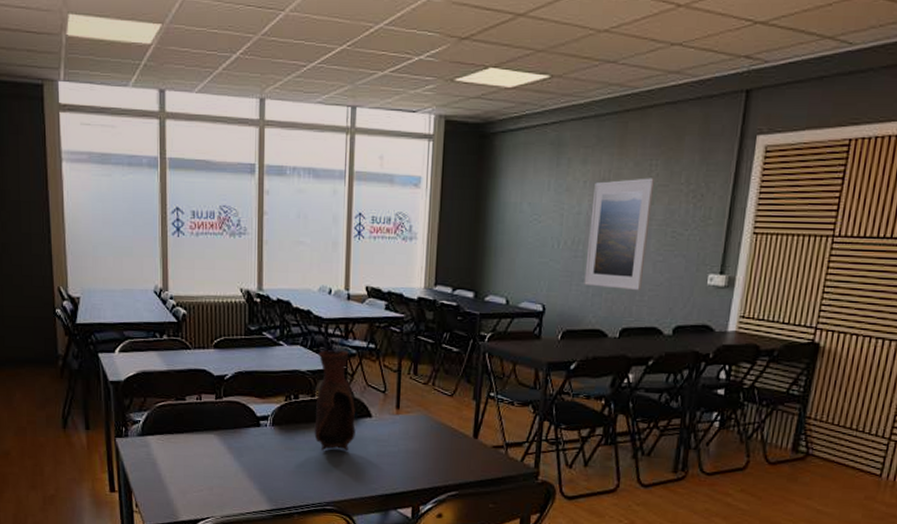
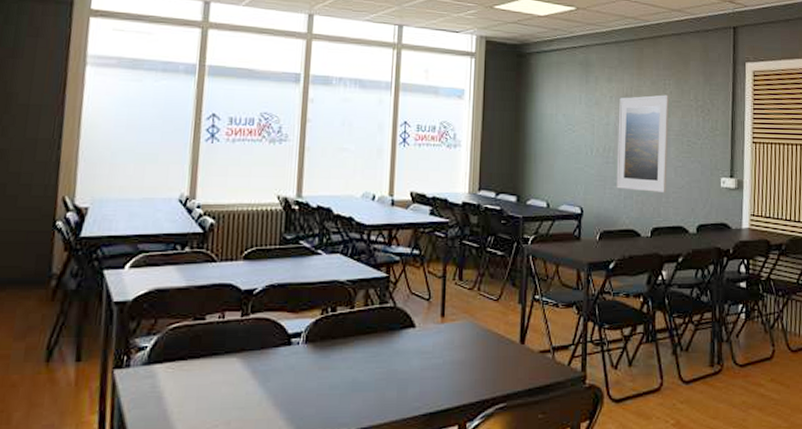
vase: present [314,349,356,451] -> none [352,257,398,368]

